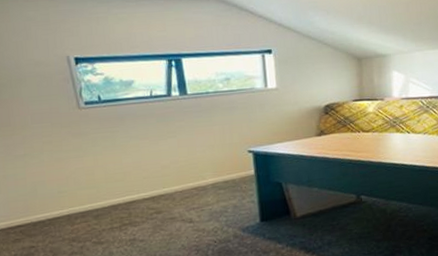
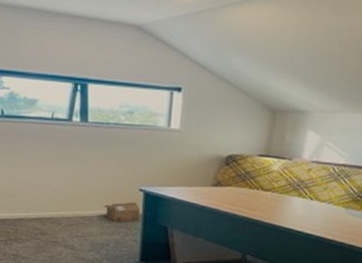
cardboard box: none [216,164,253,187] -> present [104,202,140,223]

